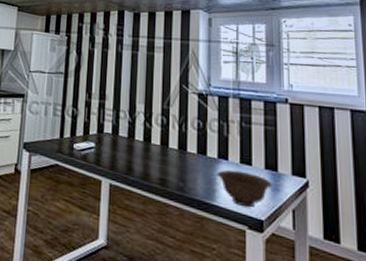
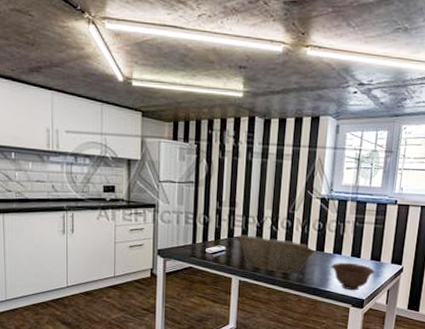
fruit basket: none [106,130,195,181] -> present [236,234,314,274]

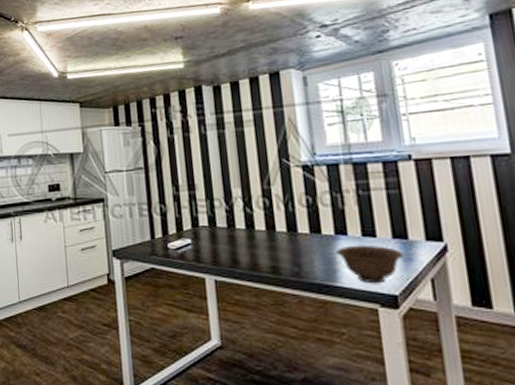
fruit basket: present [236,234,314,274] -> none [202,220,308,268]

